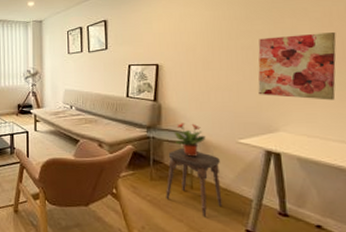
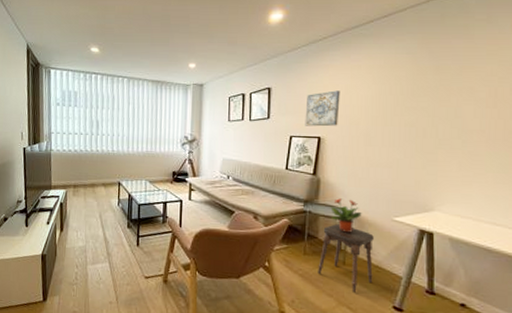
wall art: none [142,19,175,55] -> present [305,90,340,127]
wall art: present [258,32,336,100] -> none [418,113,499,183]

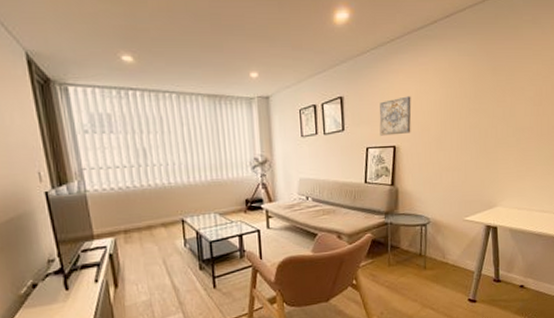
stool: present [318,224,374,293] -> none [402,231,450,294]
potted plant: present [330,198,362,233] -> none [409,205,438,238]

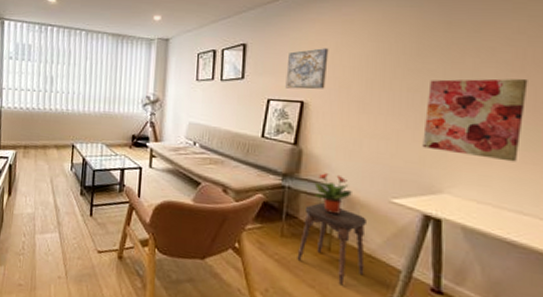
stool: none [402,231,450,294] -> present [297,203,366,286]
potted plant: none [409,205,438,238] -> present [314,173,352,214]
wall art: none [482,111,544,175] -> present [422,78,528,162]

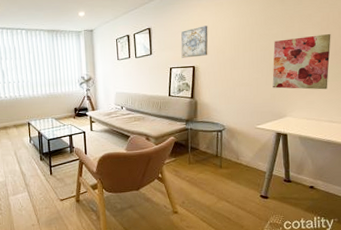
stool: present [297,203,366,286] -> none [201,136,244,189]
potted plant: present [314,173,352,214] -> none [207,115,232,142]

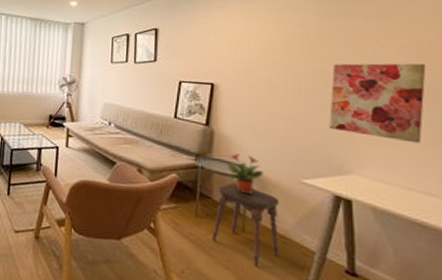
wall art: present [181,25,208,58] -> none [196,33,236,72]
stool: none [201,136,244,189] -> present [212,183,279,267]
potted plant: none [207,115,232,142] -> present [226,153,264,194]

